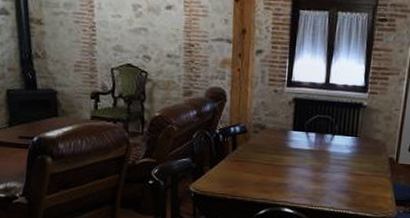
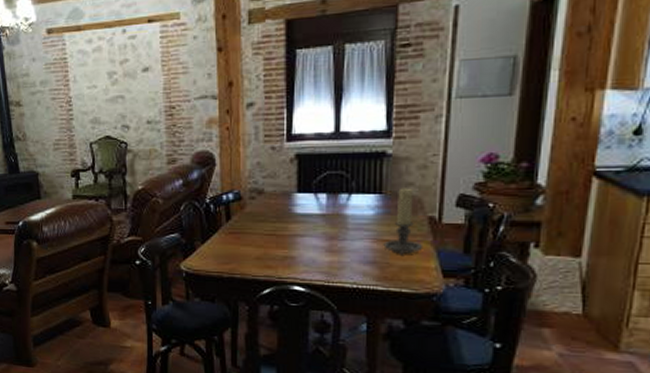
candle holder: none [355,133,384,187] -> present [383,188,424,255]

